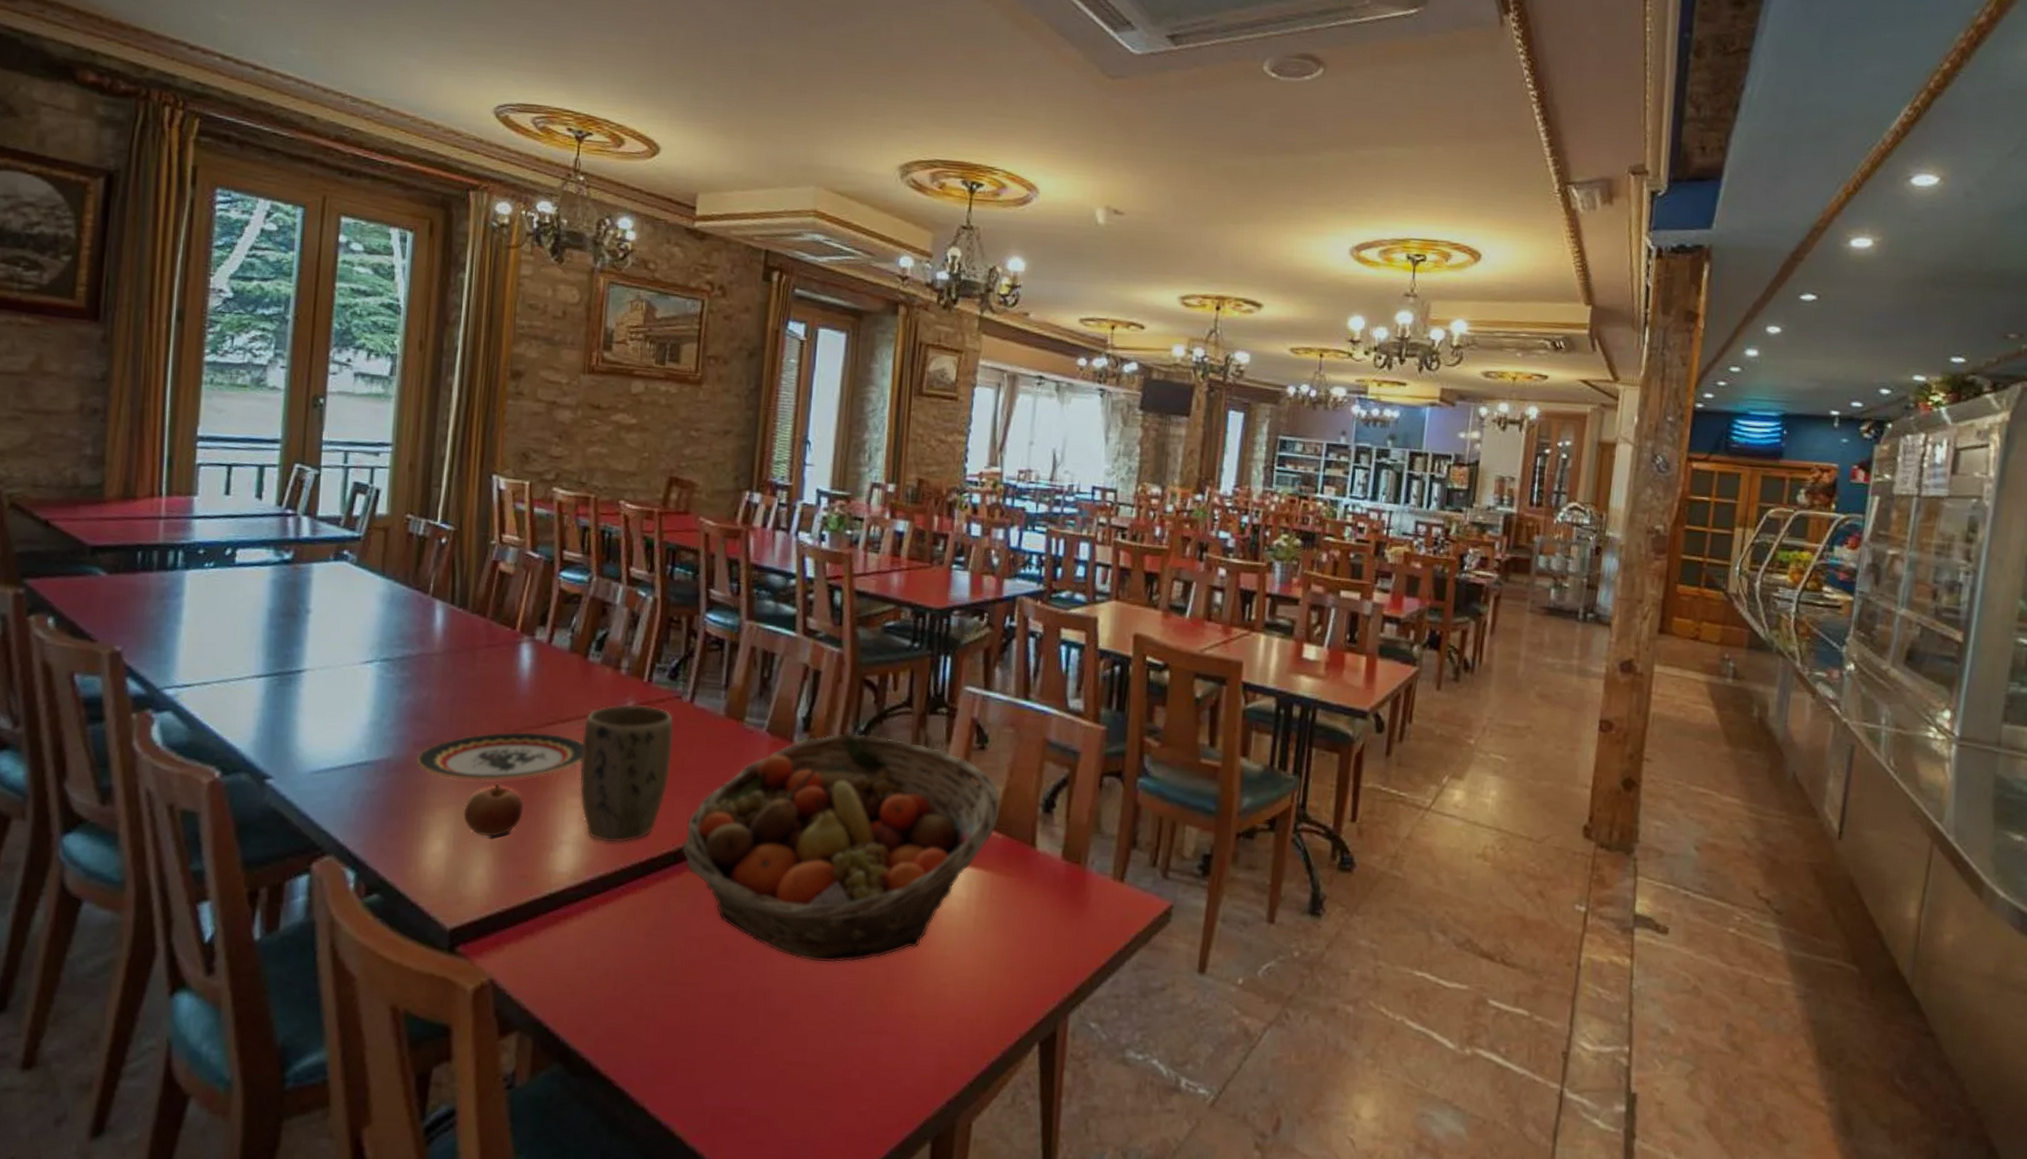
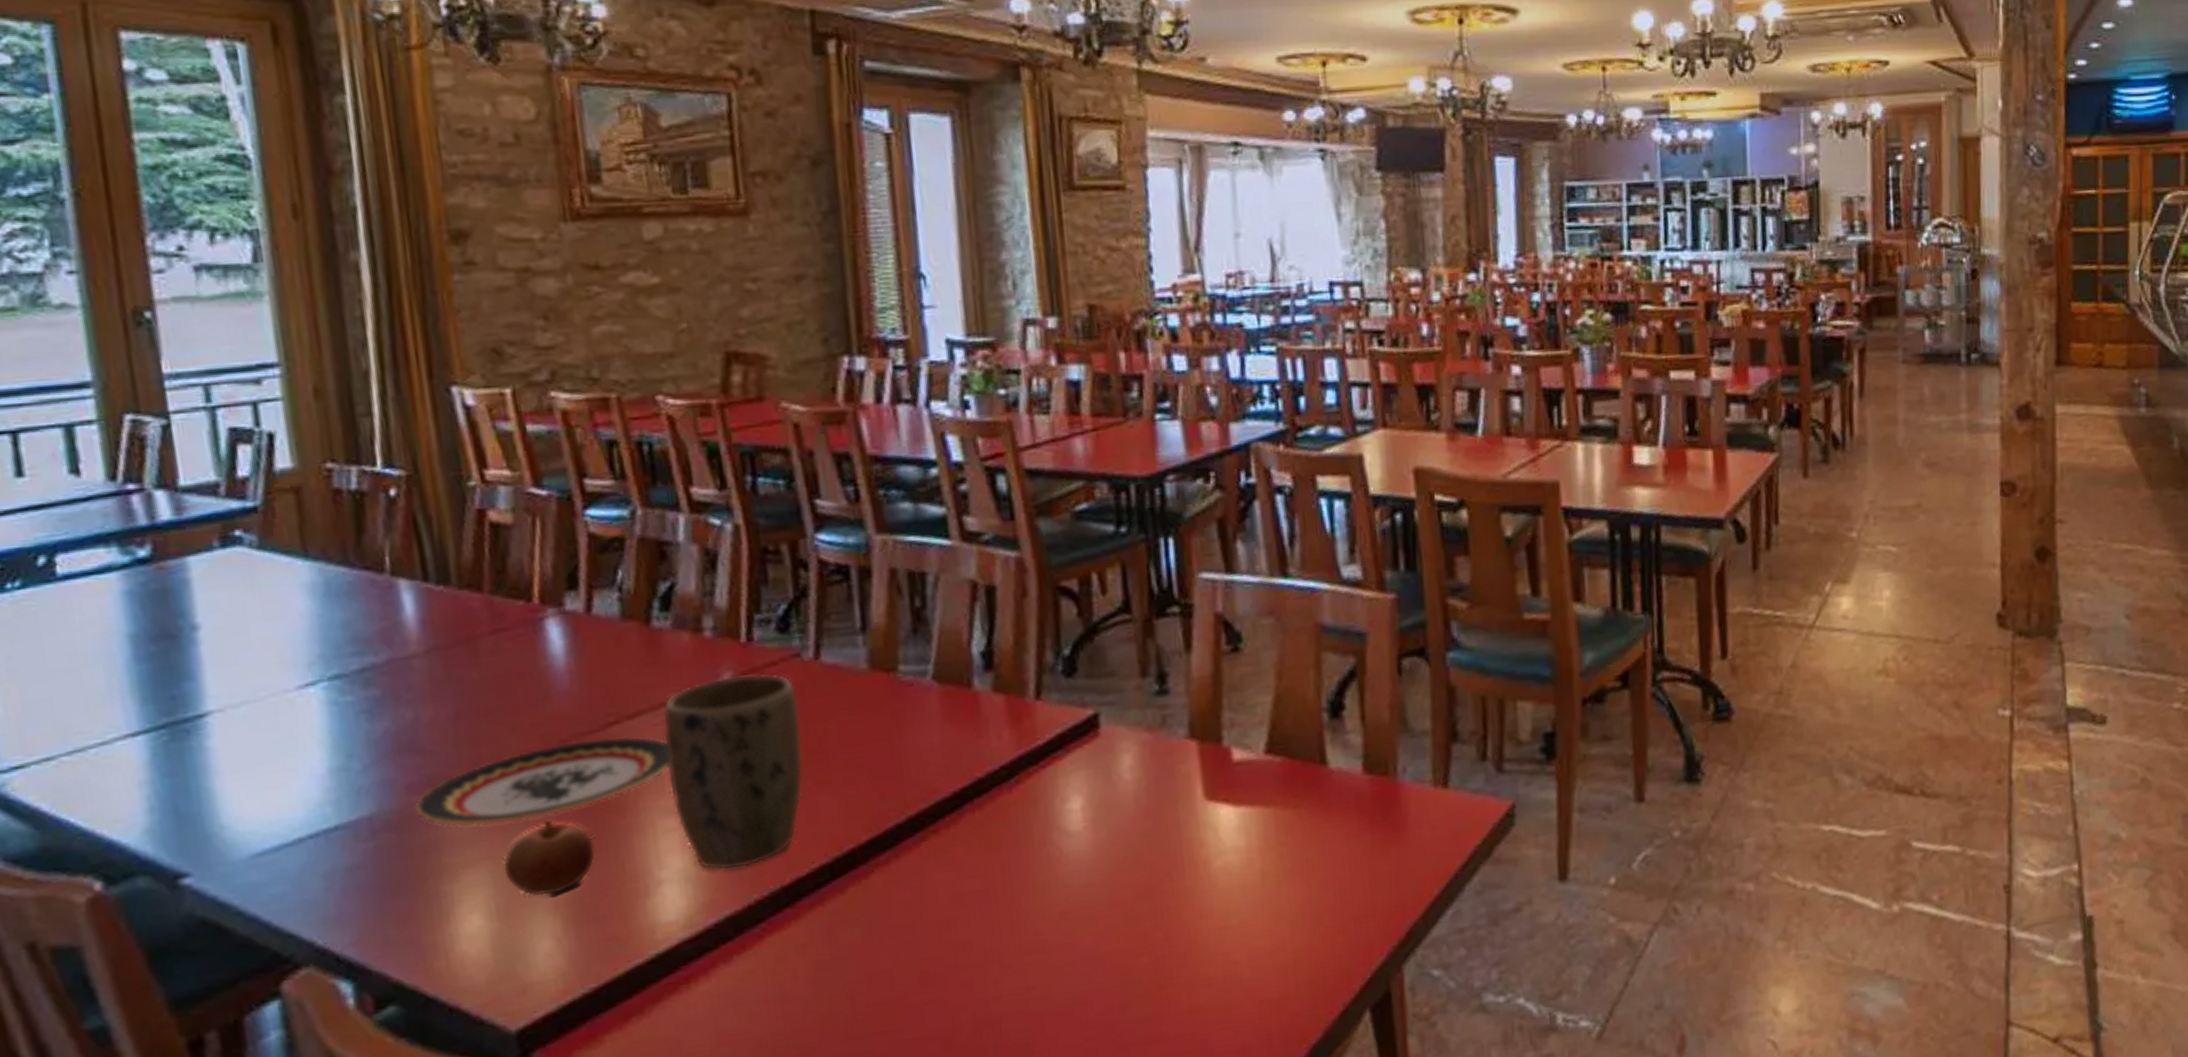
fruit basket: present [681,733,1001,963] -> none [838,658,1273,970]

